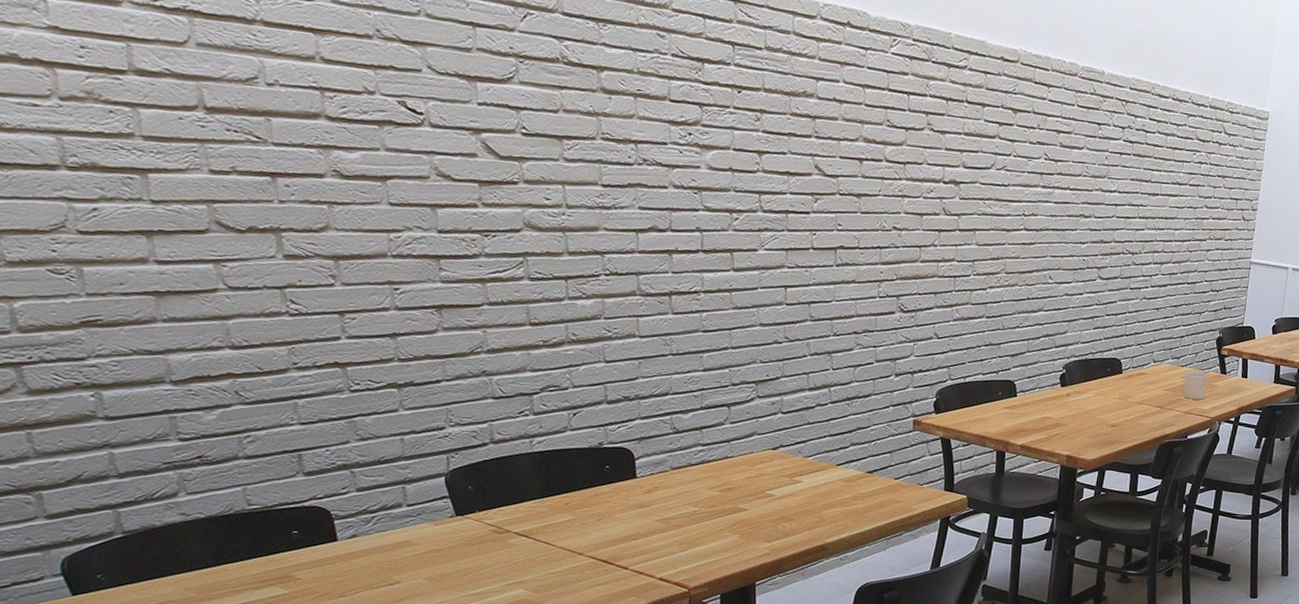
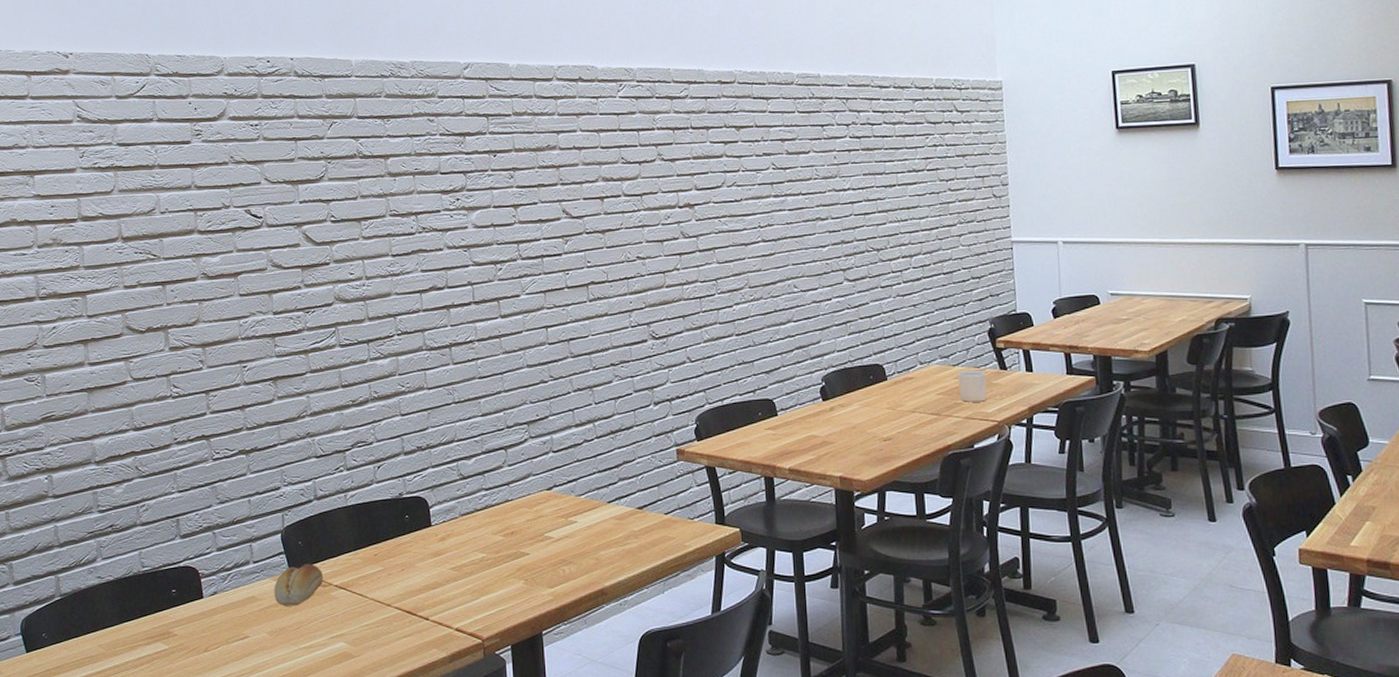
bread roll: none [435,509,500,552] -> present [274,564,324,606]

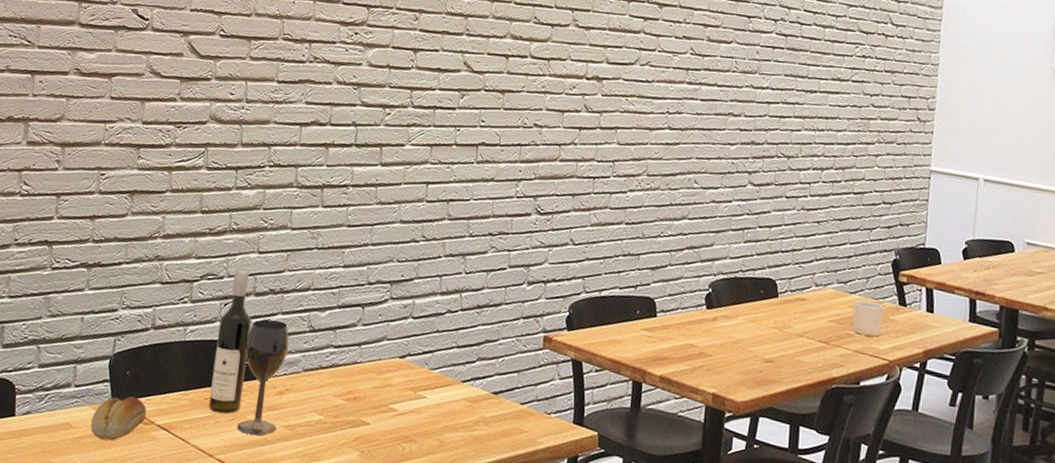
bottle: none [376,432,409,566] -> present [208,268,252,414]
wine glass: none [403,474,445,581] -> present [237,319,290,436]

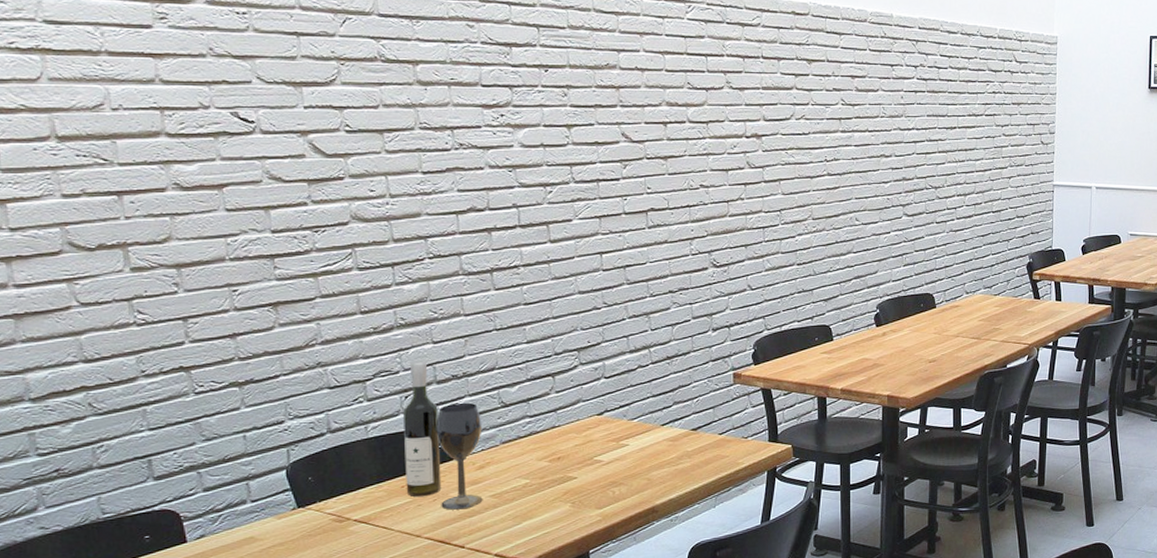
bread roll: present [90,396,147,441] -> none [278,499,340,545]
mug: present [852,300,883,337] -> none [997,300,1022,328]

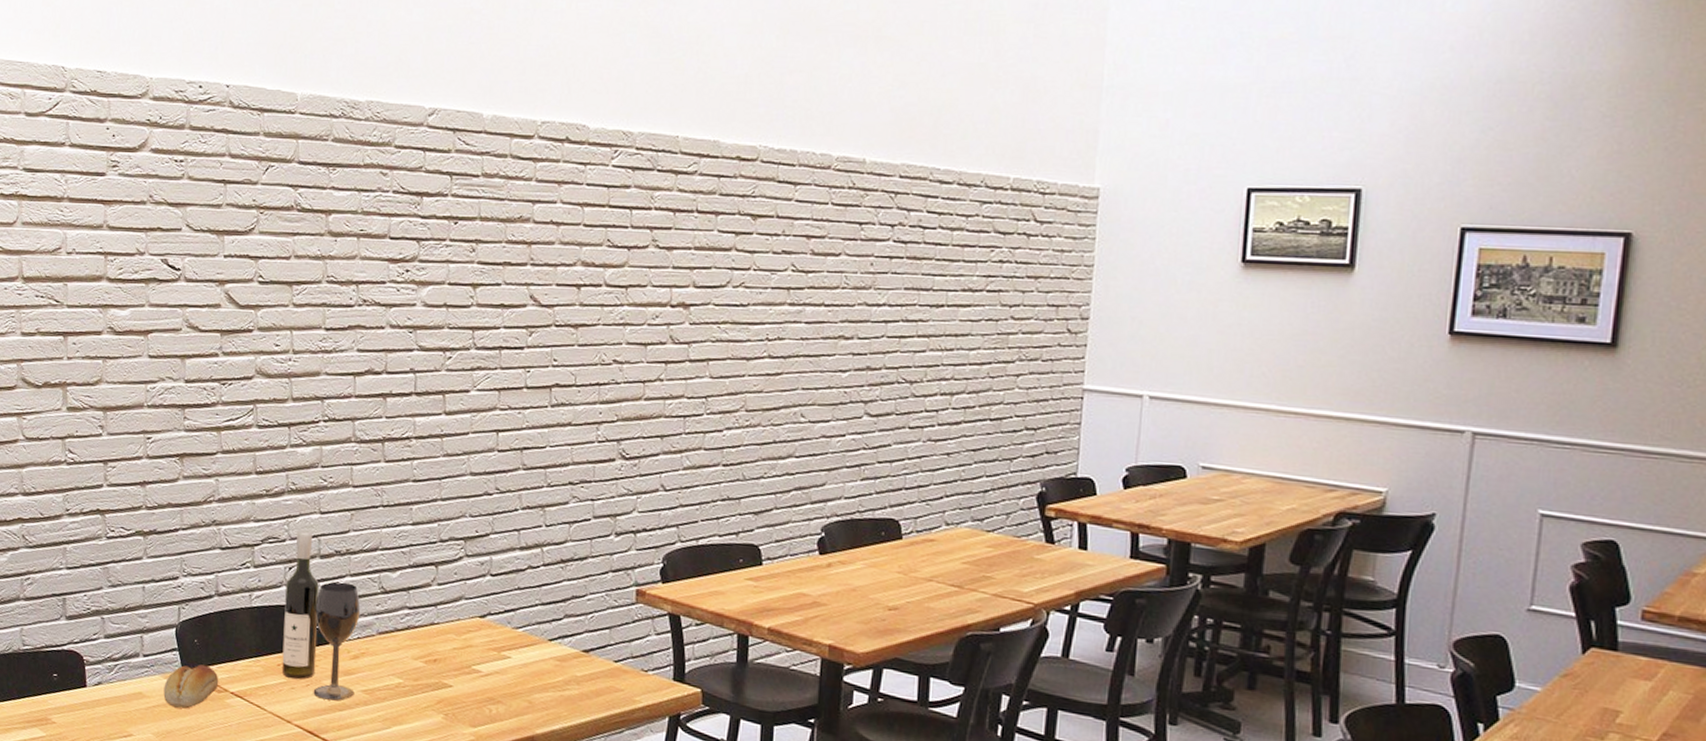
bread roll: none [278,499,340,545] -> present [163,664,219,709]

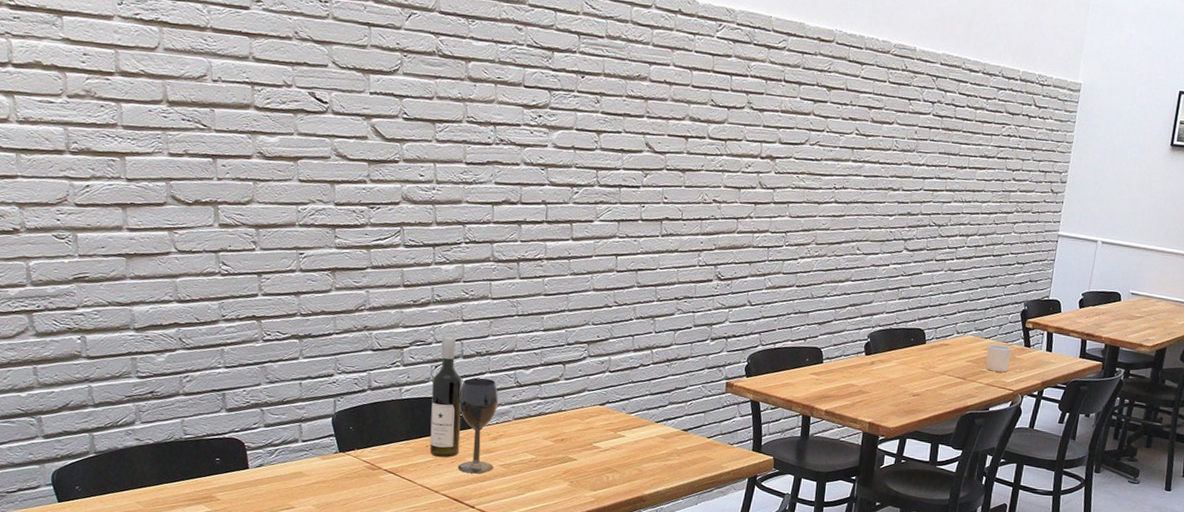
bread roll: present [163,664,219,709] -> none [322,447,373,484]
mug: none [989,539,1027,579] -> present [985,344,1012,373]

